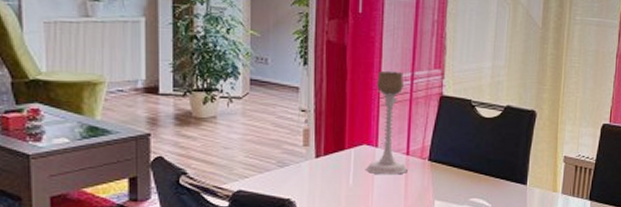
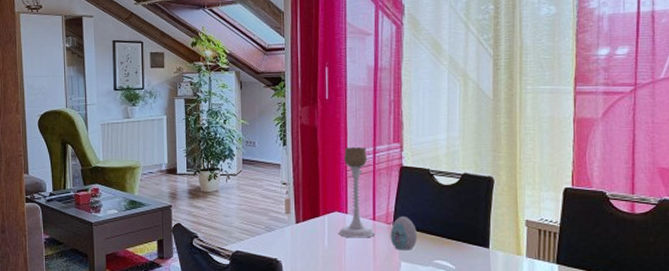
decorative egg: none [424,151,454,188] -> present [390,217,417,251]

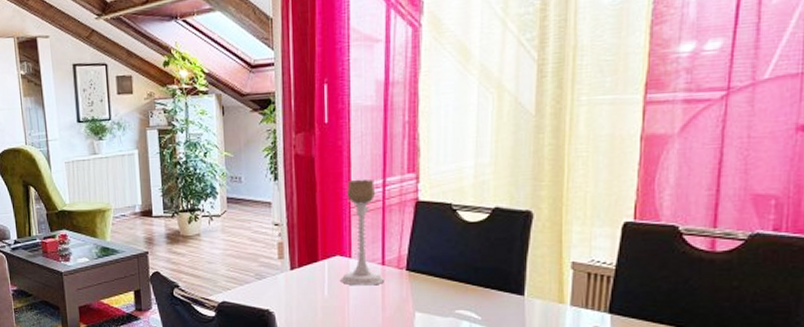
decorative egg: present [390,217,417,251] -> none [402,260,435,299]

